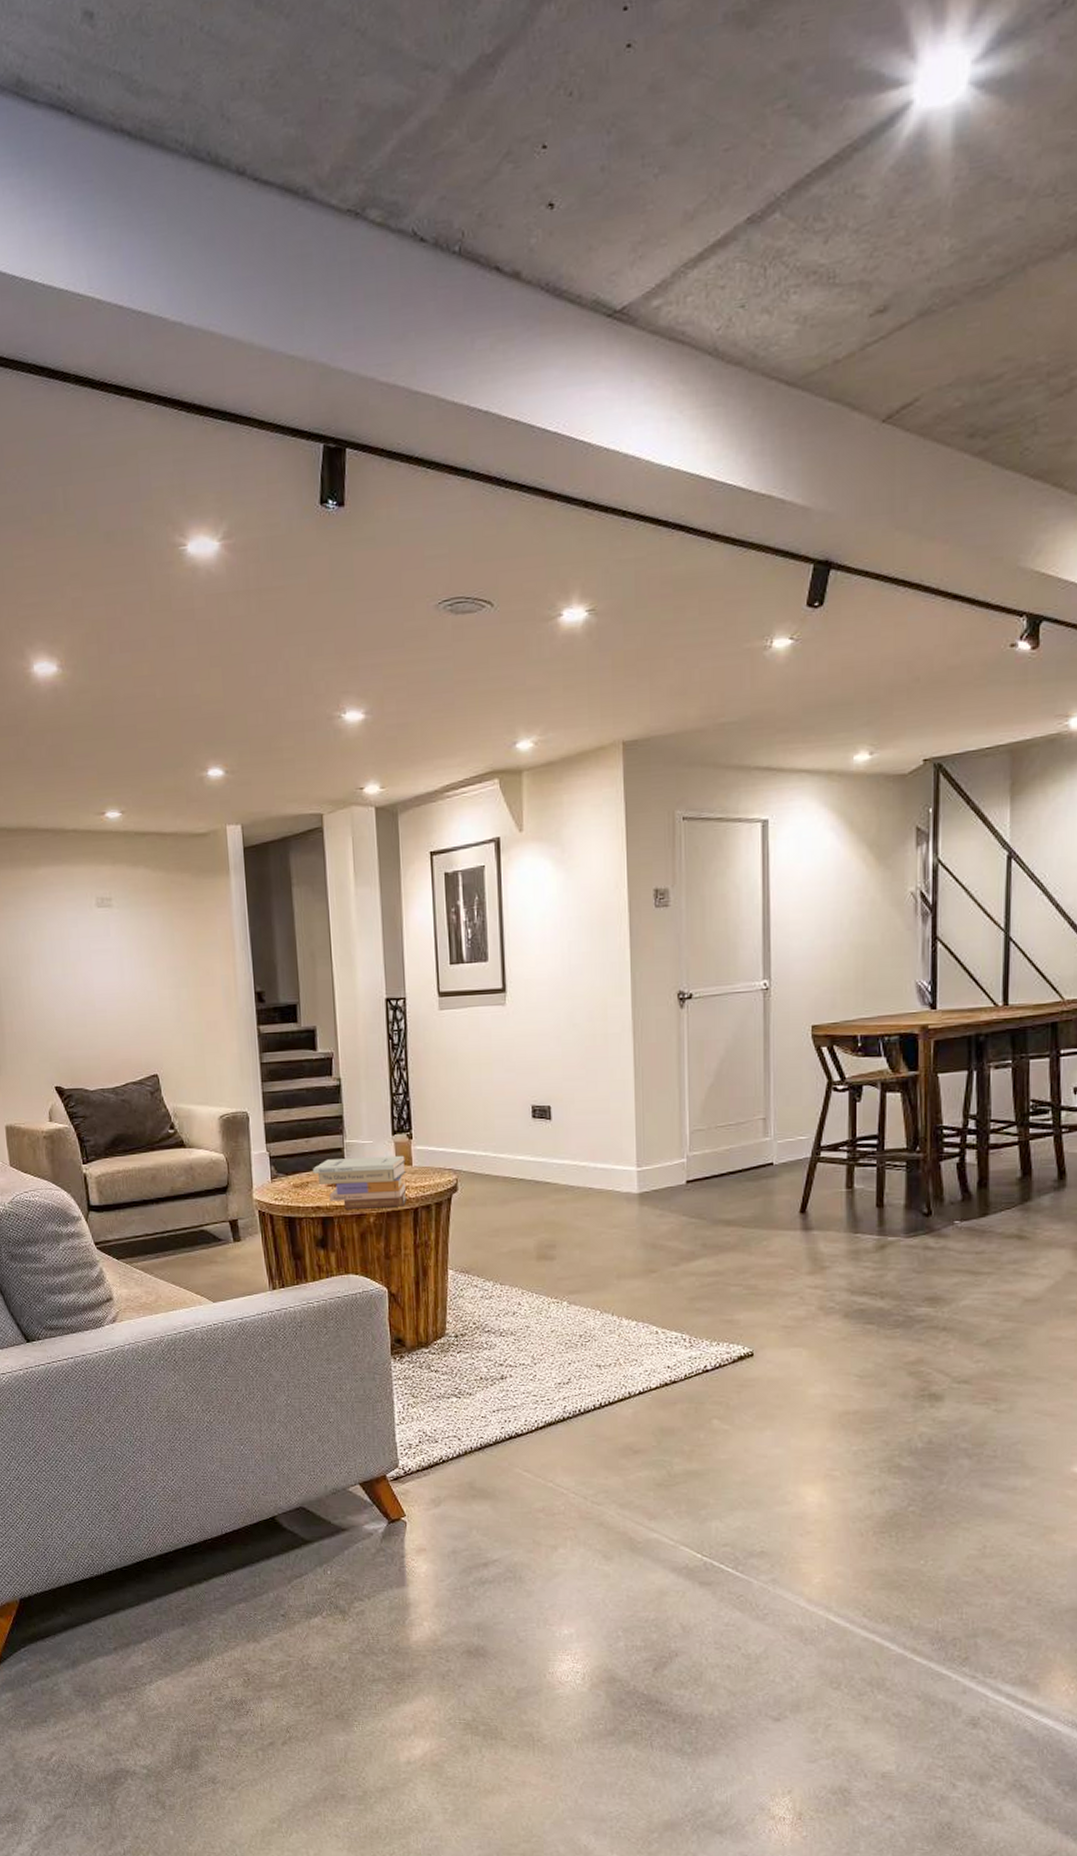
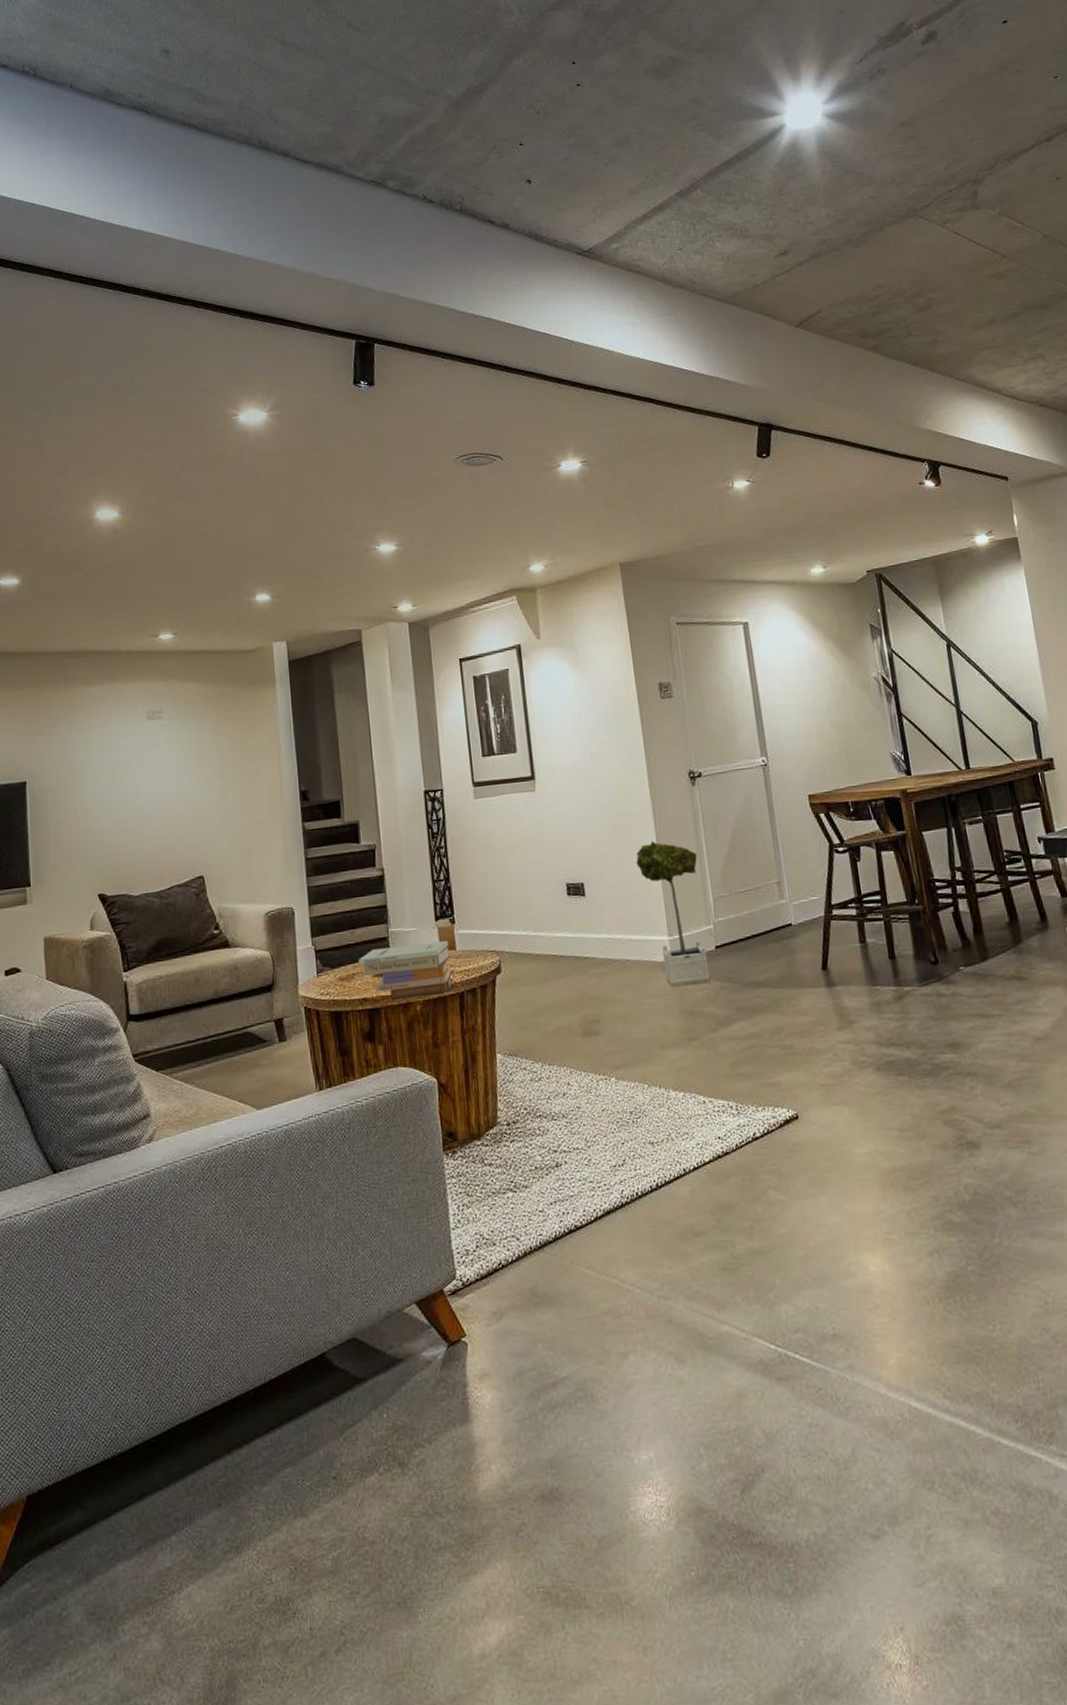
potted tree: none [609,1065,678,1220] -> present [636,840,711,988]

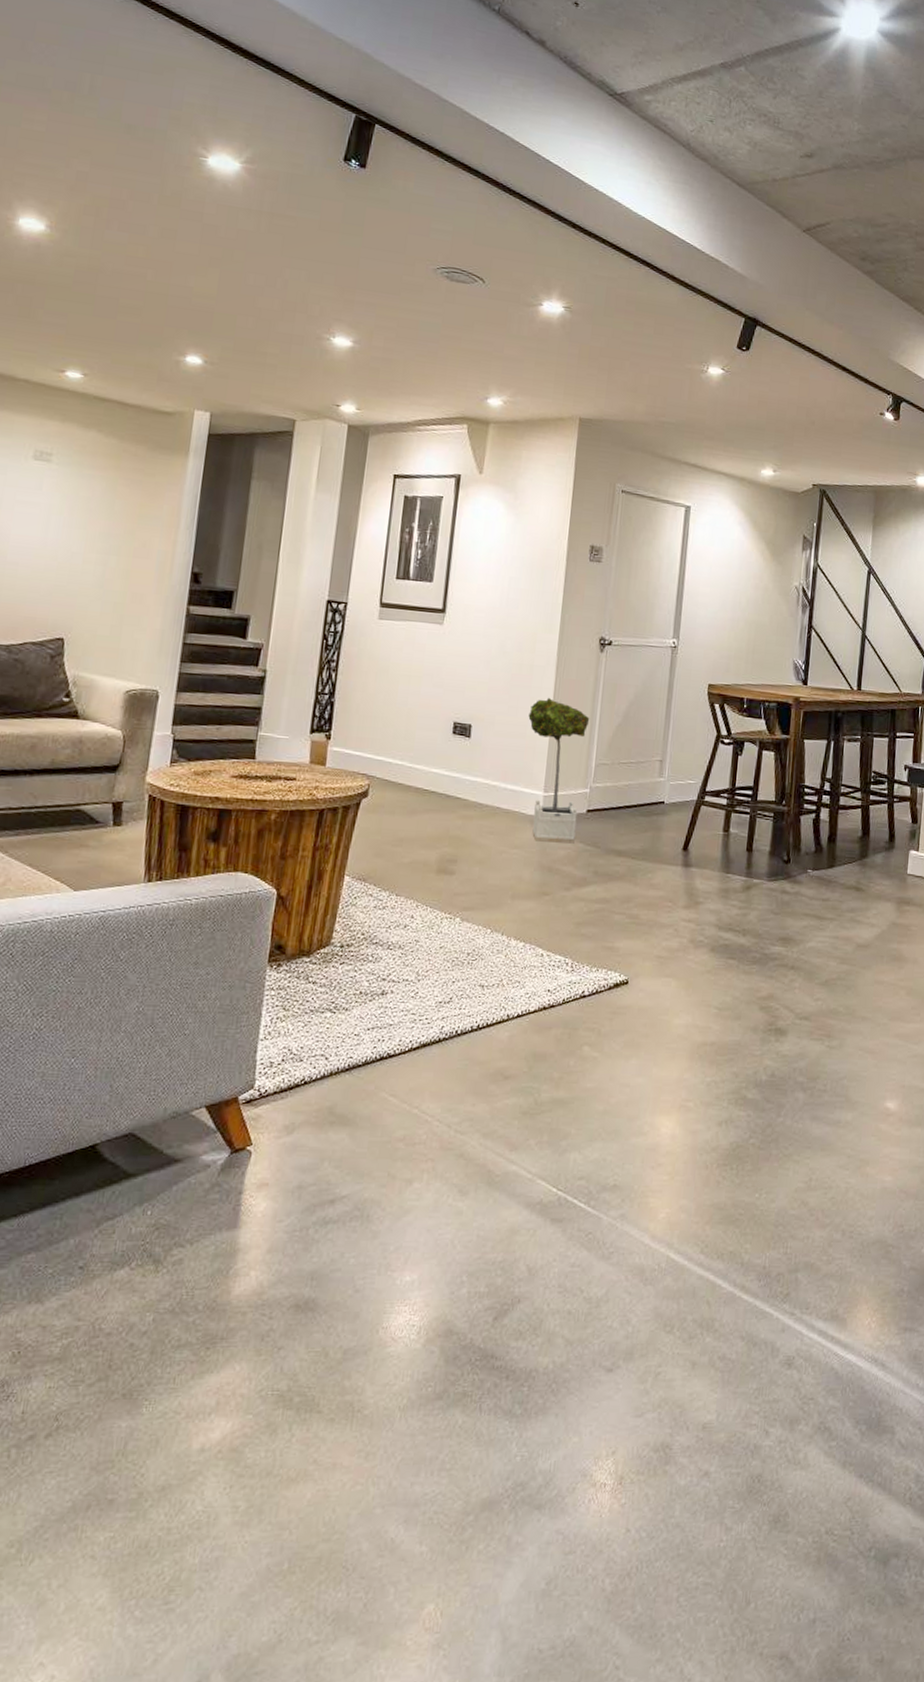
books: present [359,940,453,999] -> none [219,749,320,806]

